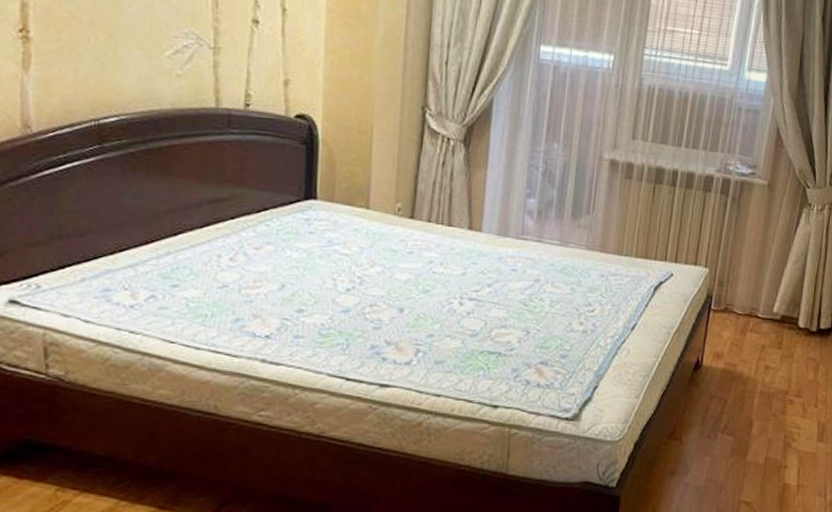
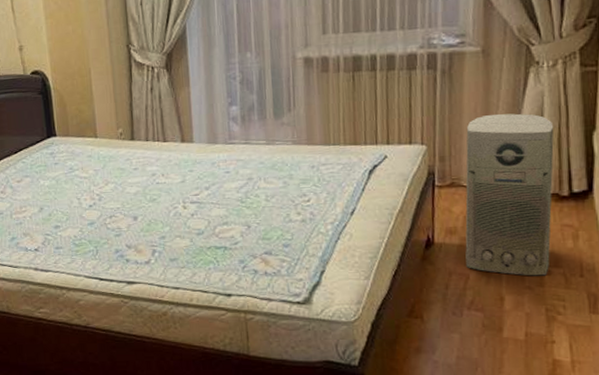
air purifier: none [726,247,814,405] -> present [465,113,554,276]

